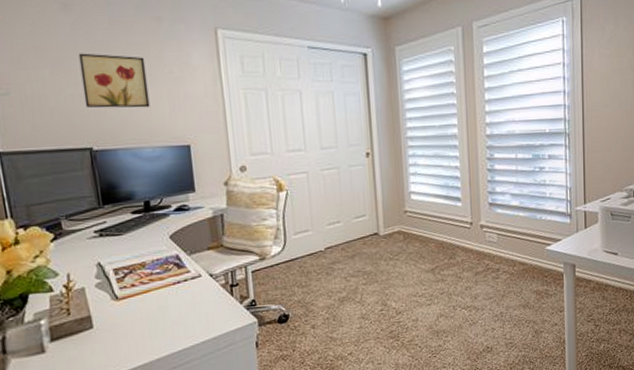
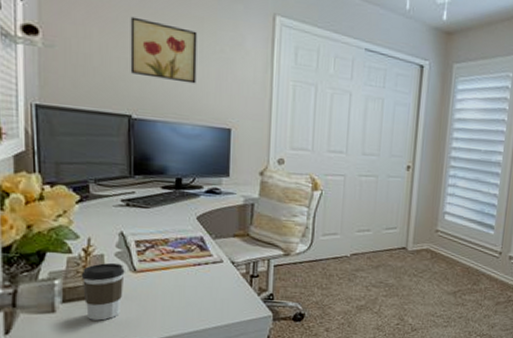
coffee cup: none [65,294,109,355] -> present [81,262,125,321]

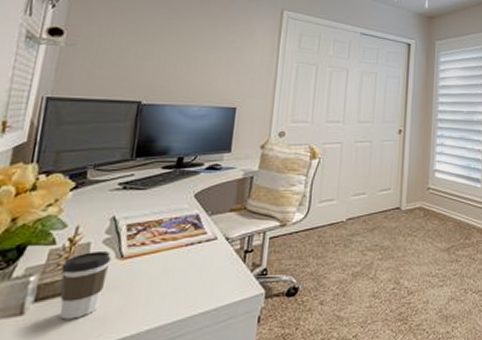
wall art: present [130,16,198,84] -> none [145,17,213,70]

